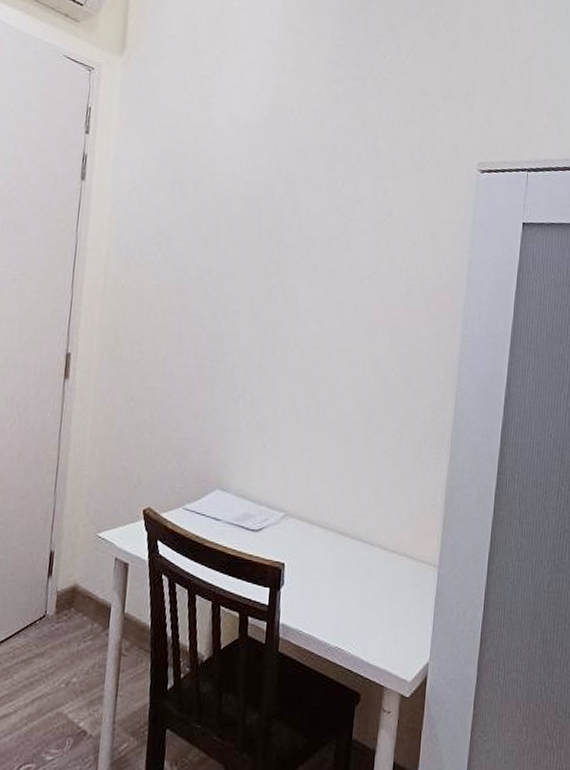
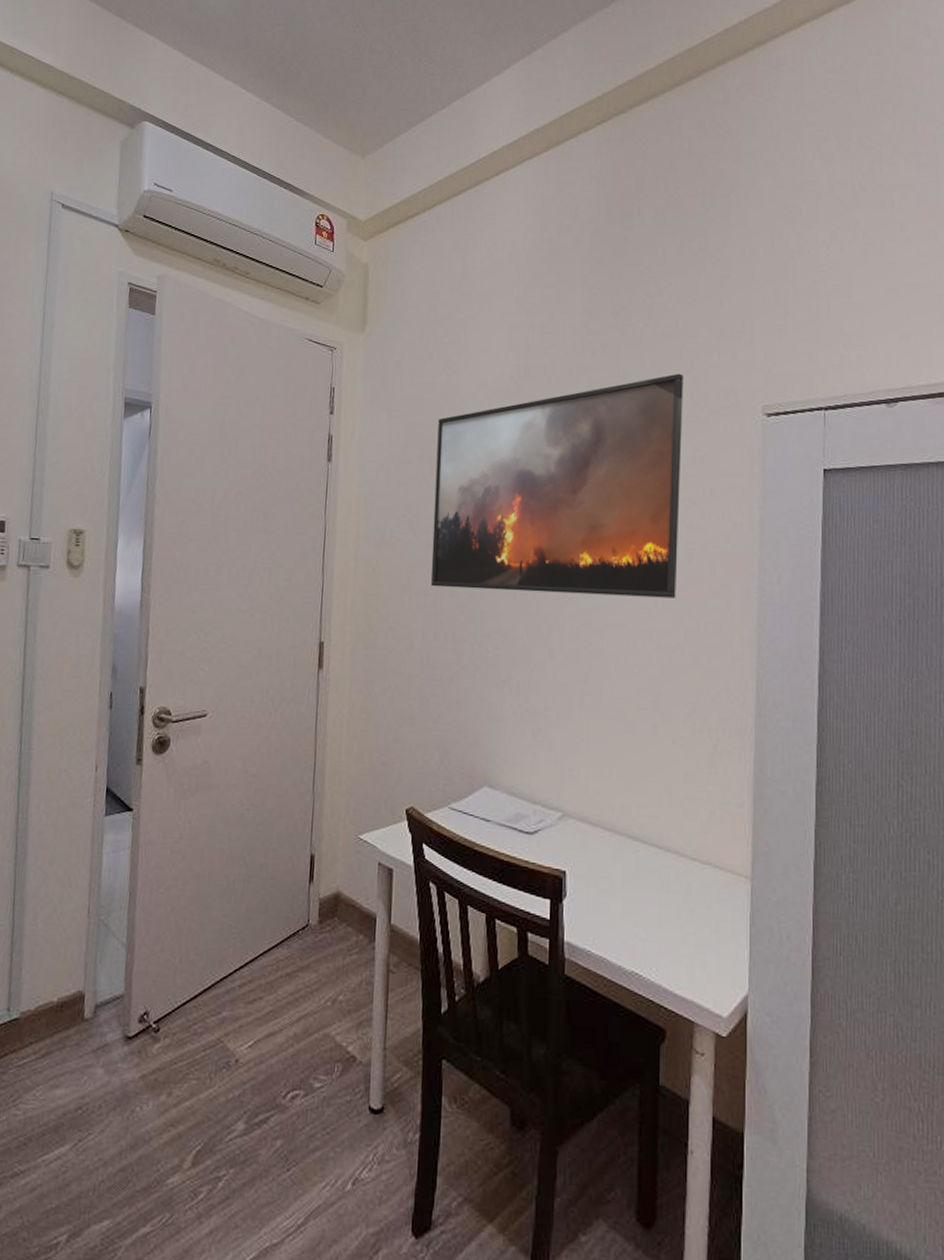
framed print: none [176,126,414,328] -> present [430,373,683,599]

